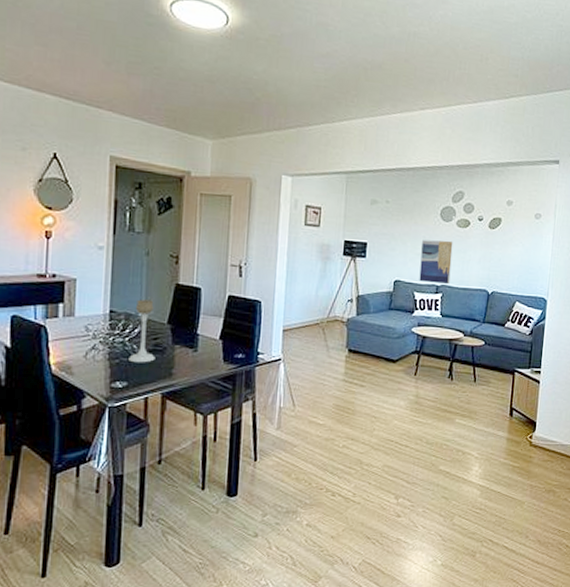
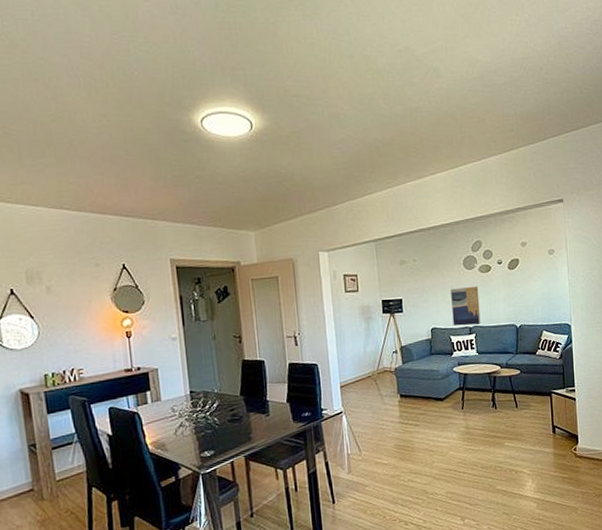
candle holder: present [129,299,155,363] -> none [211,377,235,433]

